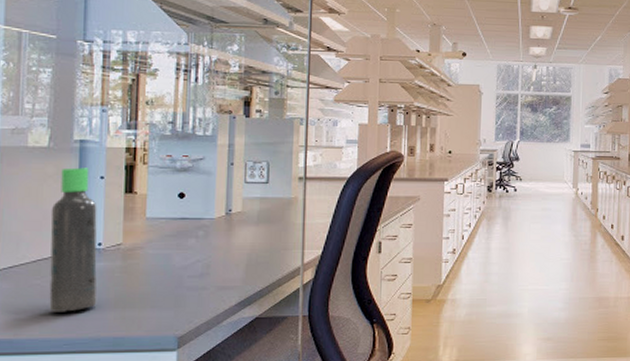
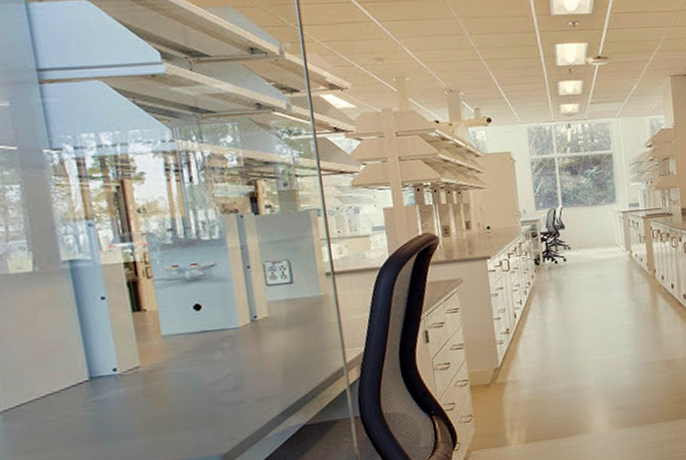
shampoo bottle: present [49,167,98,312] -> none [51,289,124,448]

